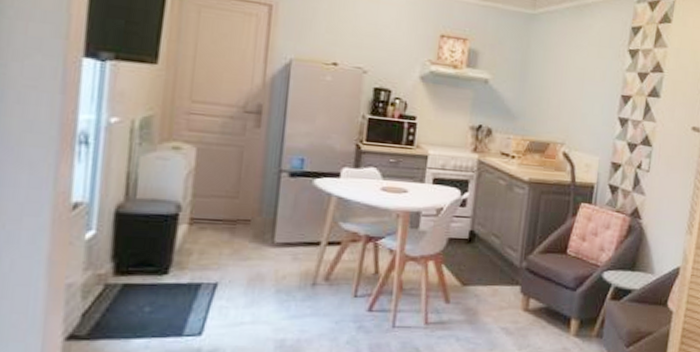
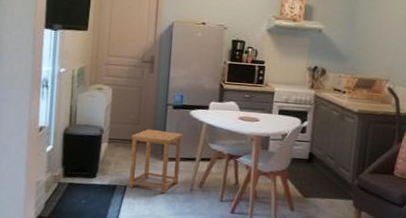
side table: none [221,204,303,292] -> present [129,129,183,194]

